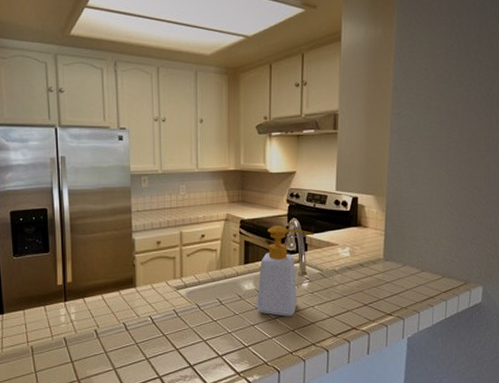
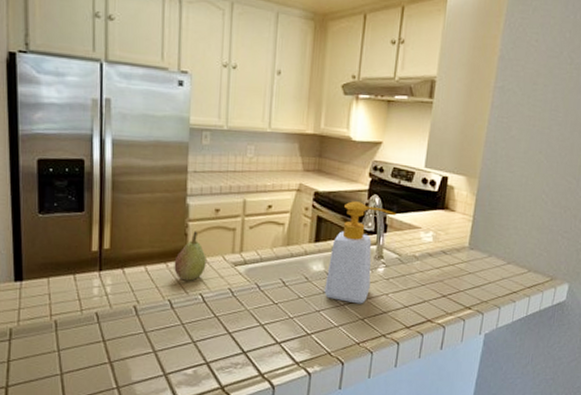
fruit: none [126,262,153,305] -> present [174,231,206,281]

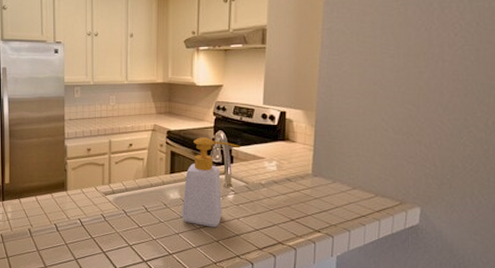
fruit: present [174,231,206,281] -> none [58,167,82,208]

